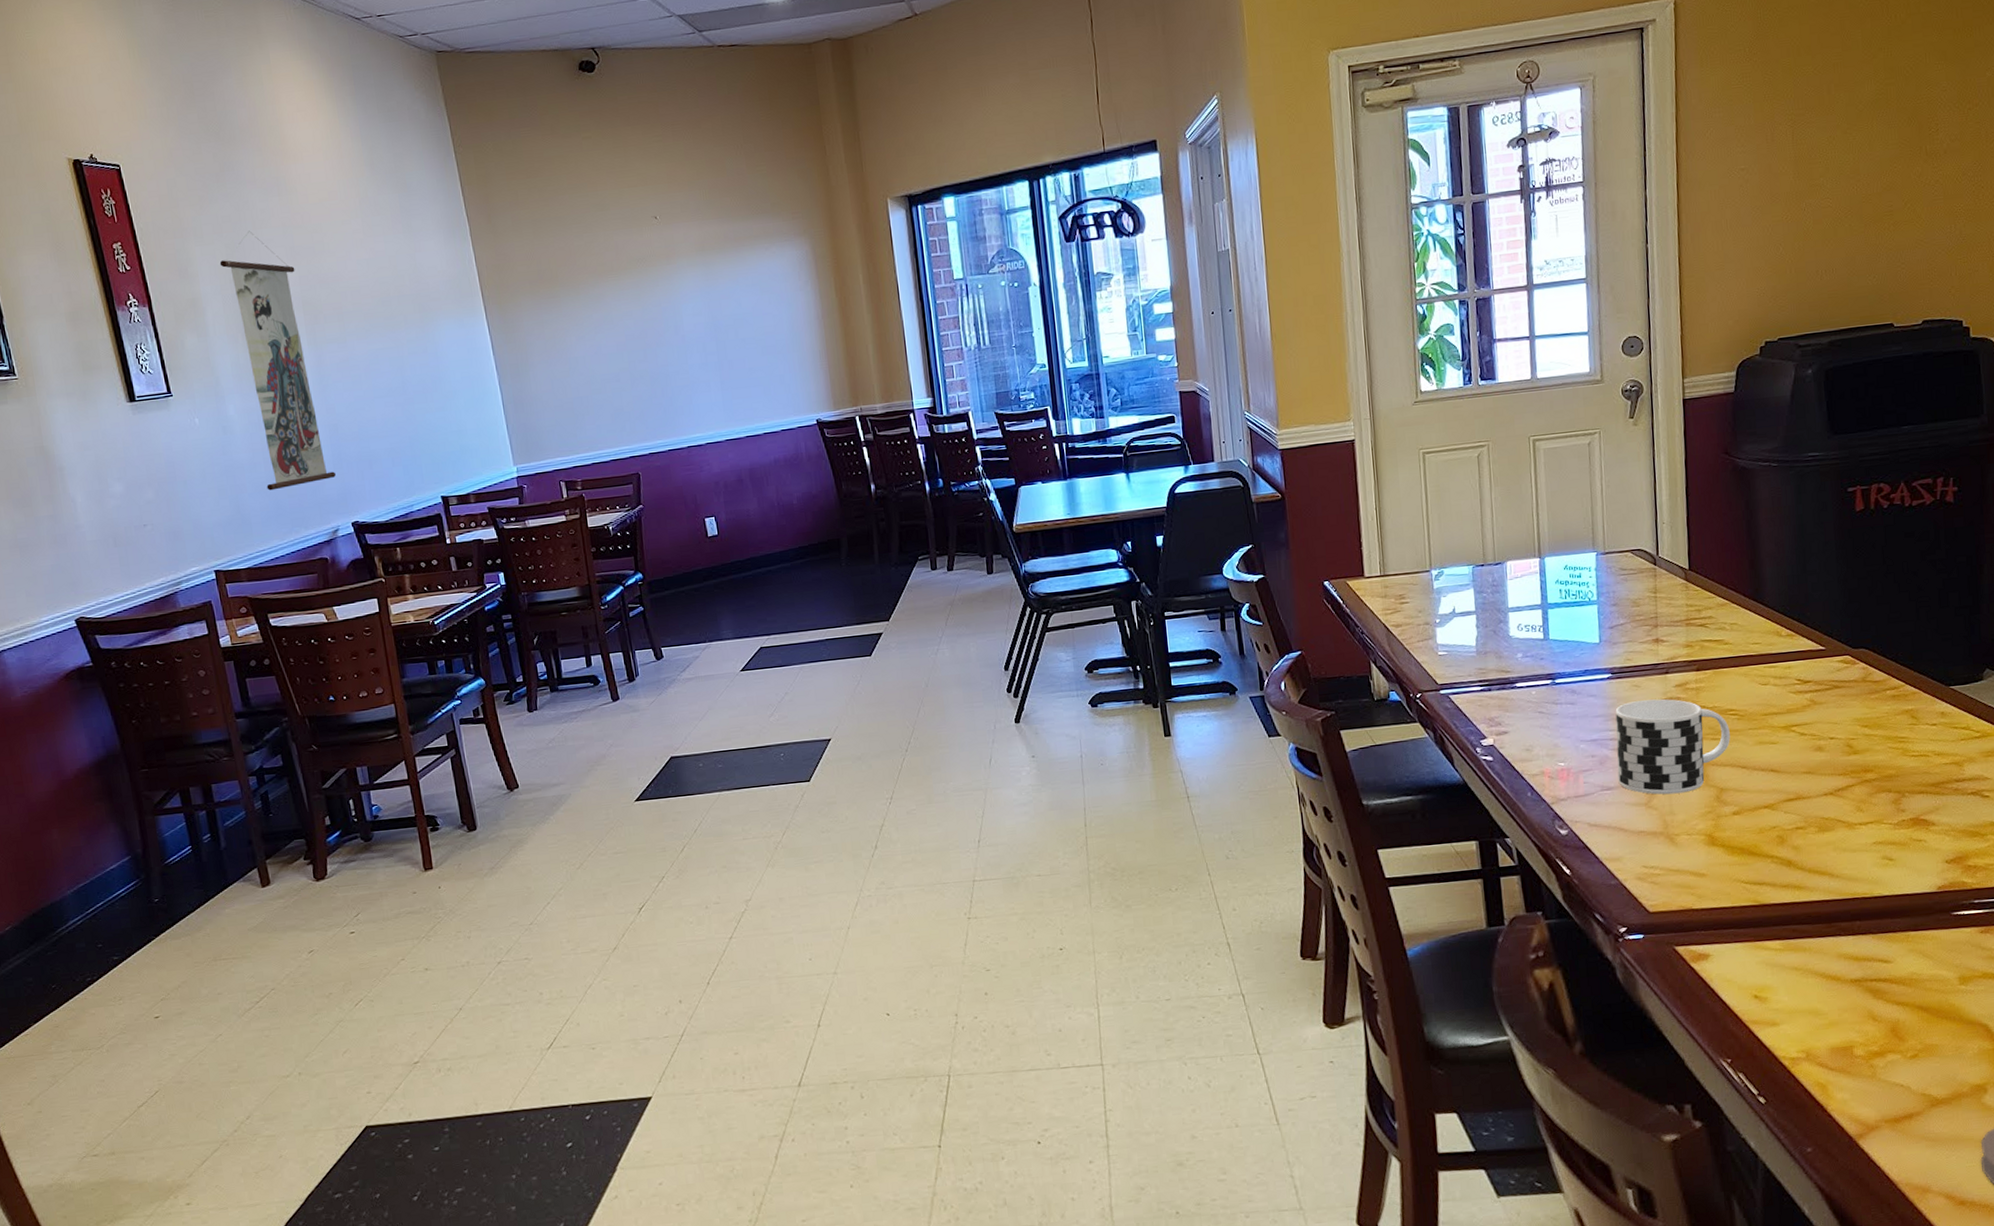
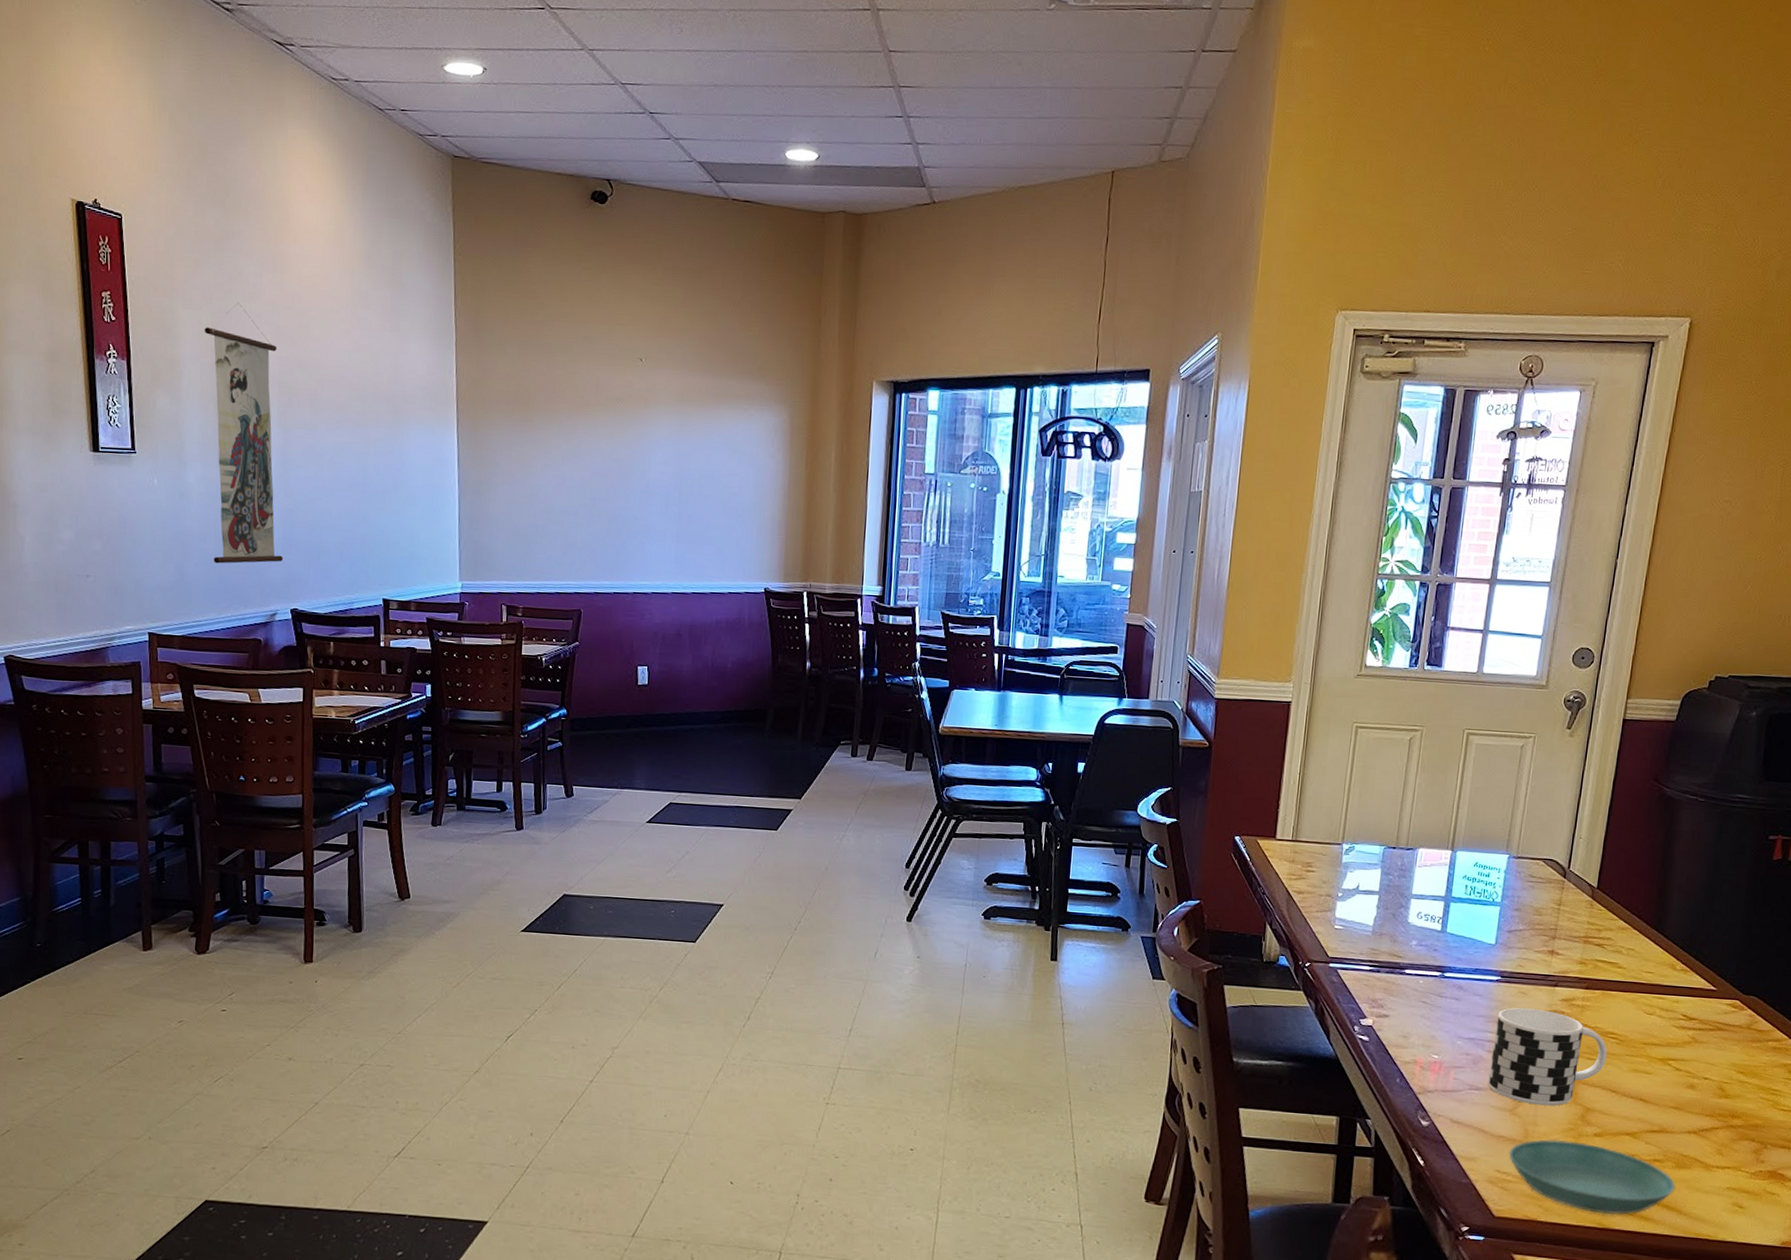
saucer: none [1652,823,1823,891] -> present [1508,1139,1676,1215]

